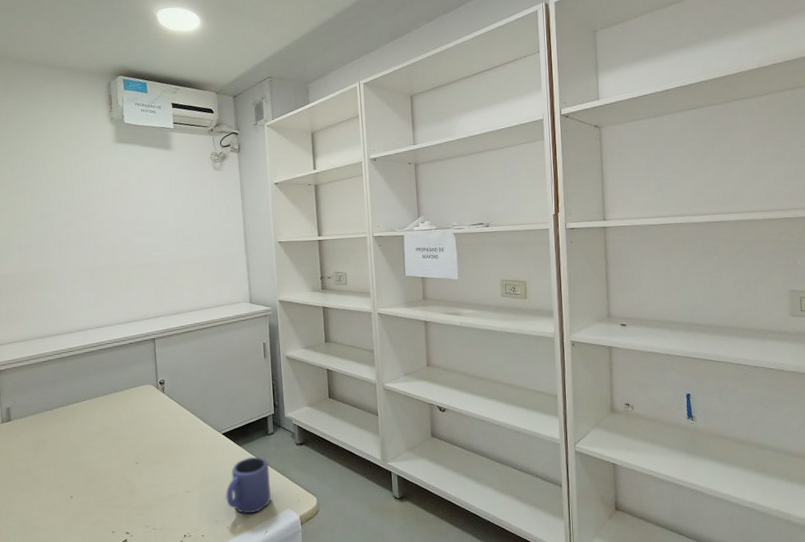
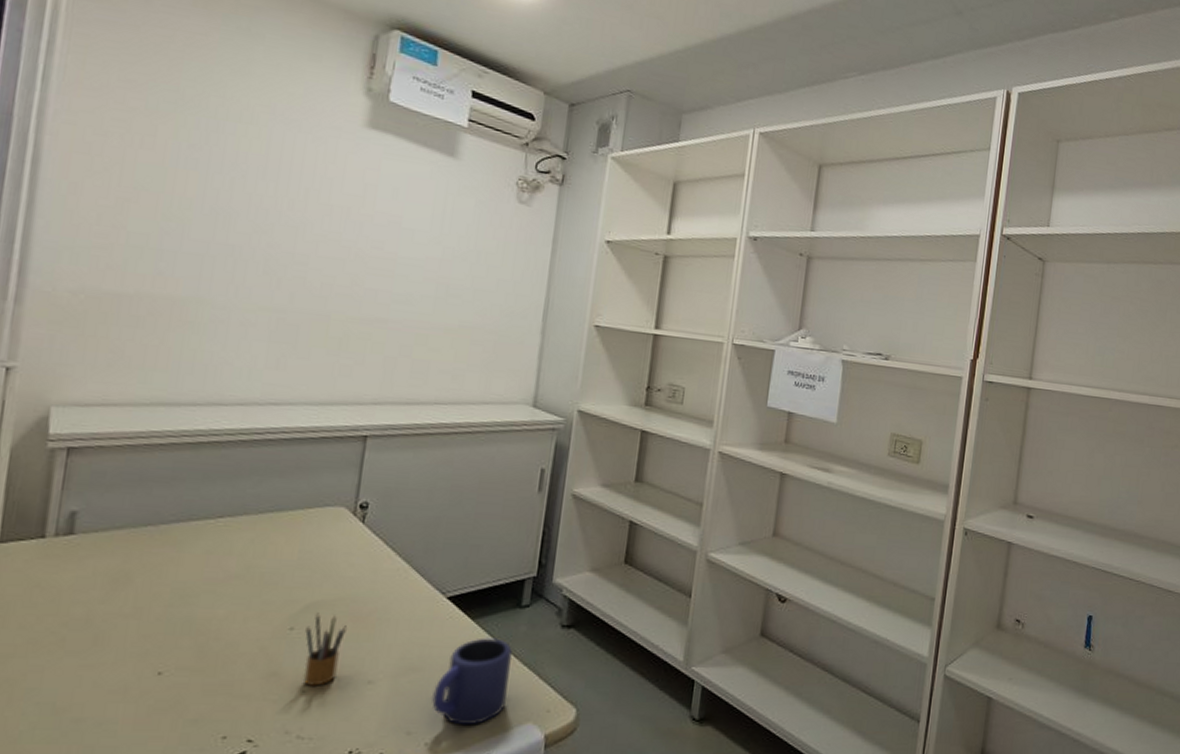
pencil box: none [144,452,167,497] -> present [303,613,347,686]

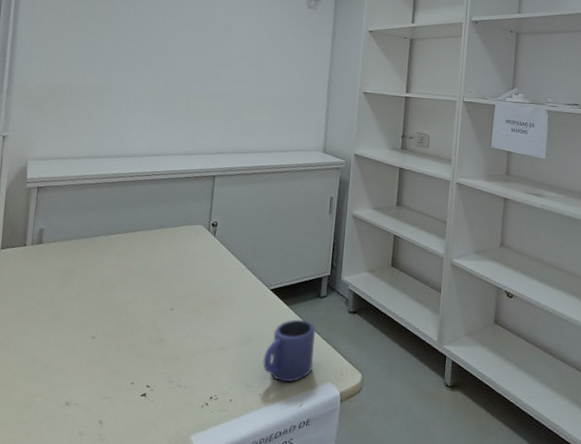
pencil box: present [303,613,347,686] -> none [180,299,206,350]

